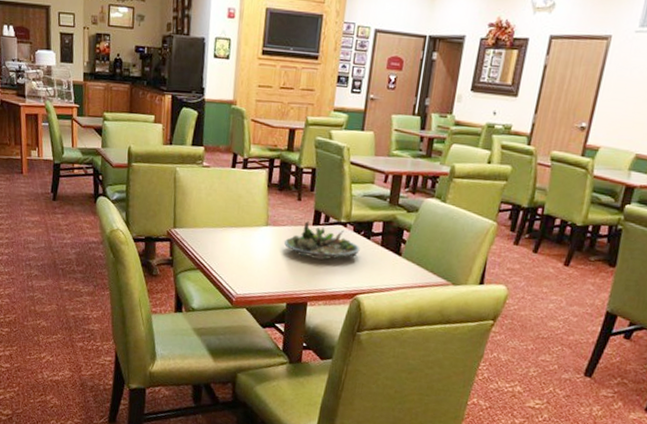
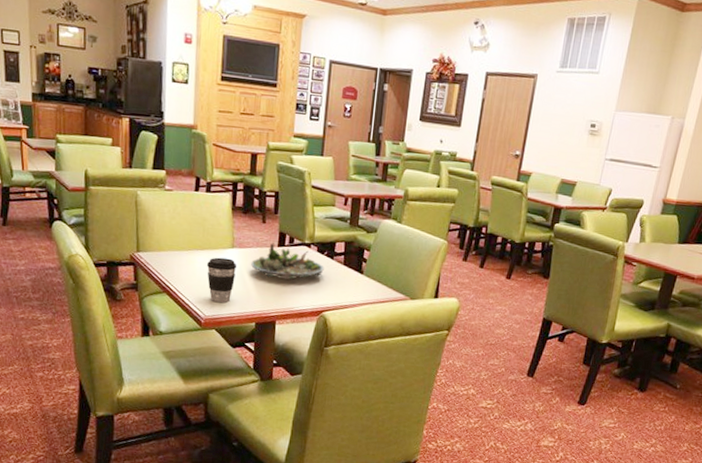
coffee cup: none [240,235,271,281] -> present [207,257,237,303]

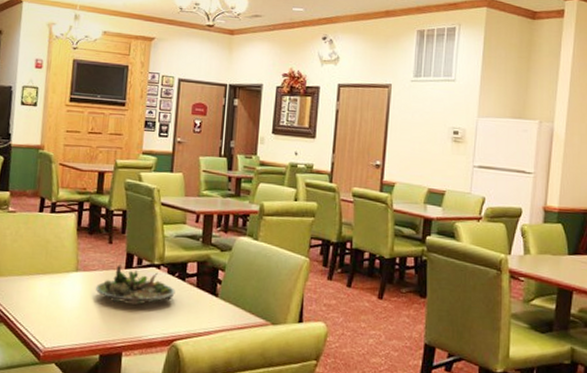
coffee cup: present [207,257,237,303] -> none [48,282,81,332]

